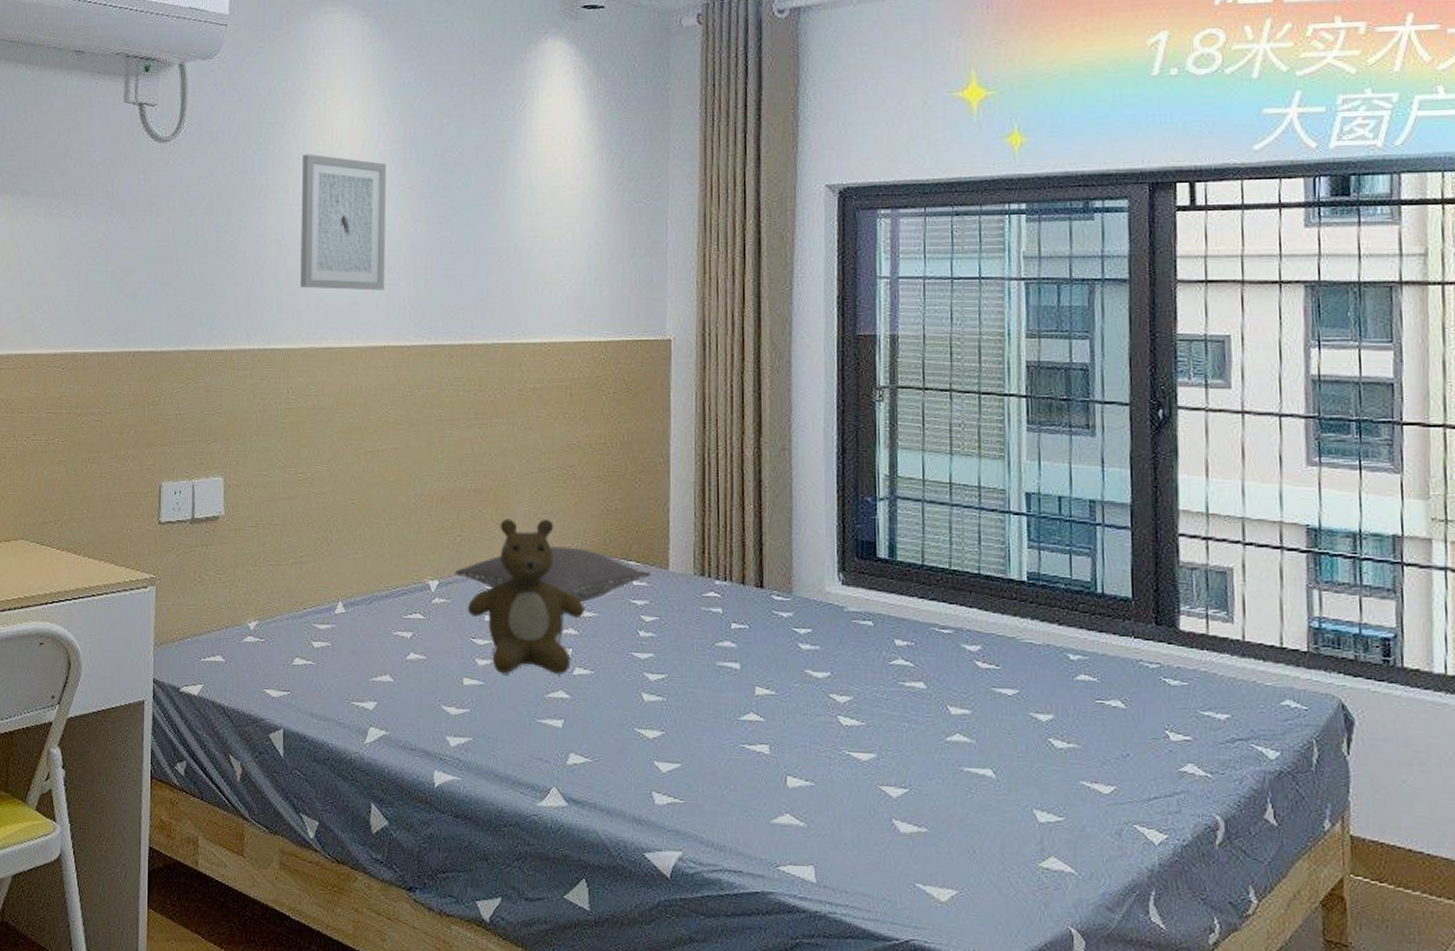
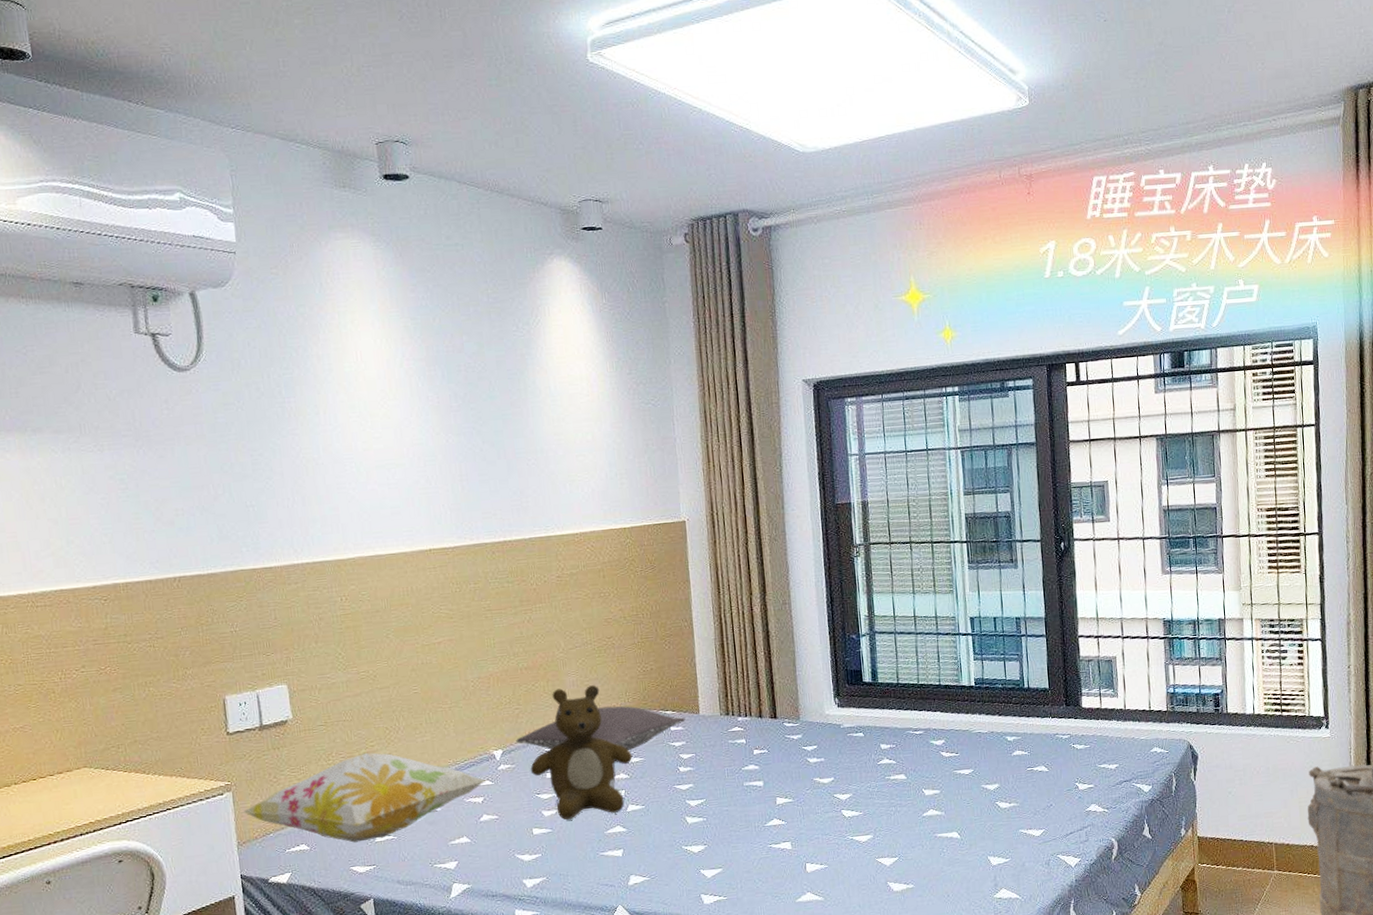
decorative pillow: none [160,564,419,662] -> present [239,753,488,843]
wall art: present [300,154,386,291] -> none [329,375,425,503]

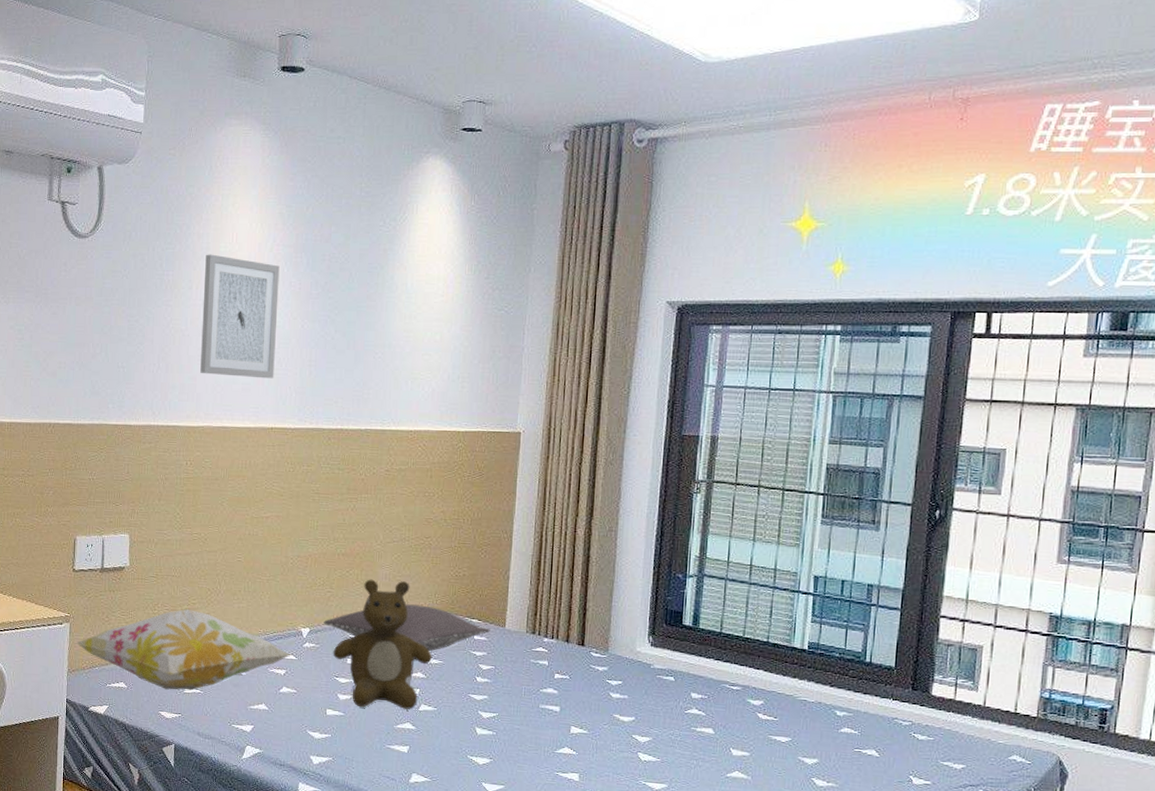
wall art: none [329,375,425,503] -> present [200,254,280,379]

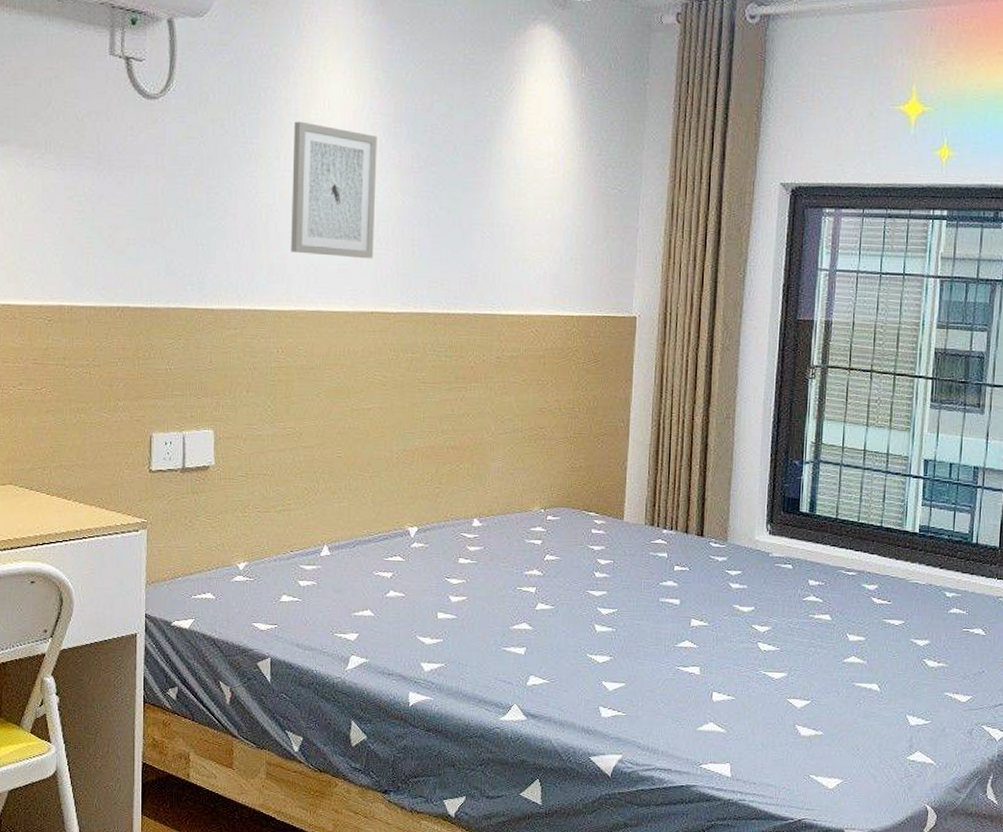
decorative pillow: present [73,609,292,691] -> none [152,511,399,599]
pillow: present [324,604,490,651] -> none [433,498,608,547]
teddy bear: present [333,579,432,710] -> none [443,473,548,609]

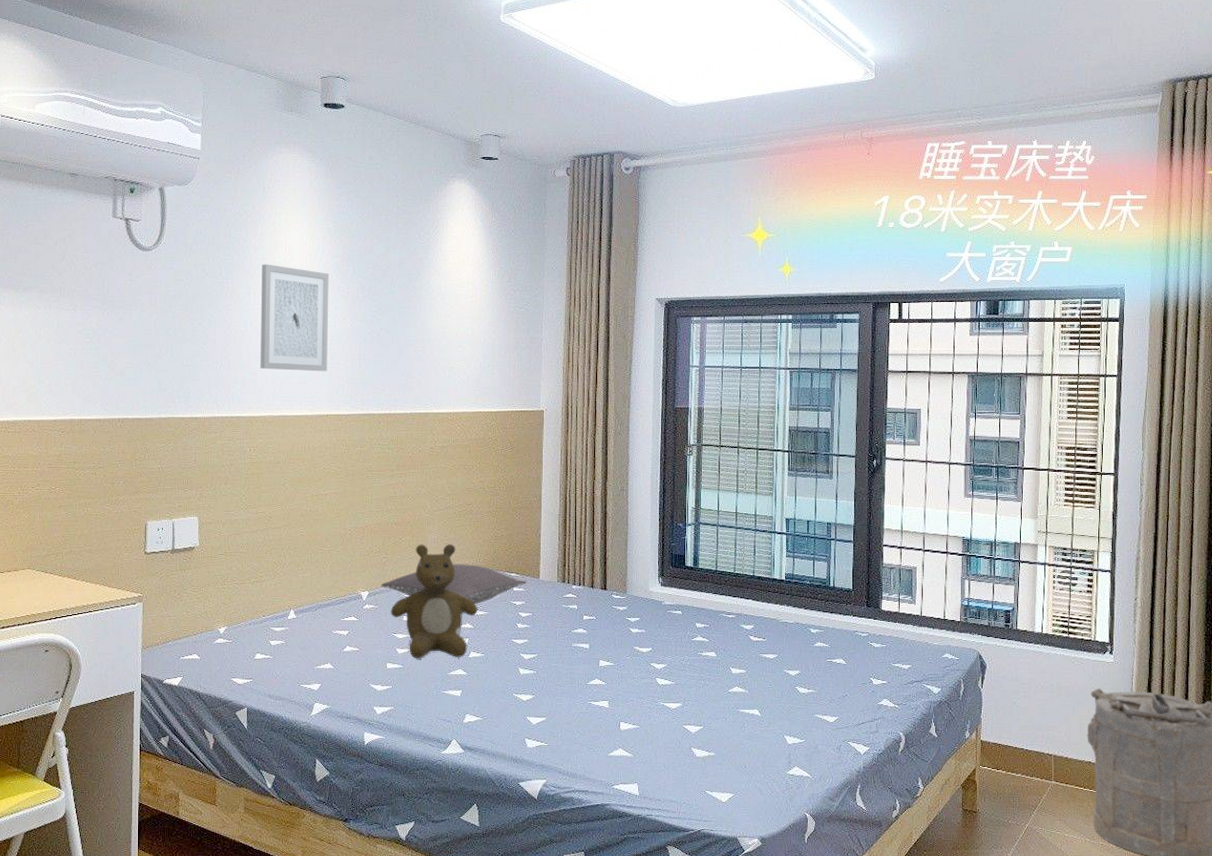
pillow: none [433,498,608,547] -> present [381,564,527,604]
teddy bear: none [443,473,548,609] -> present [390,544,478,659]

